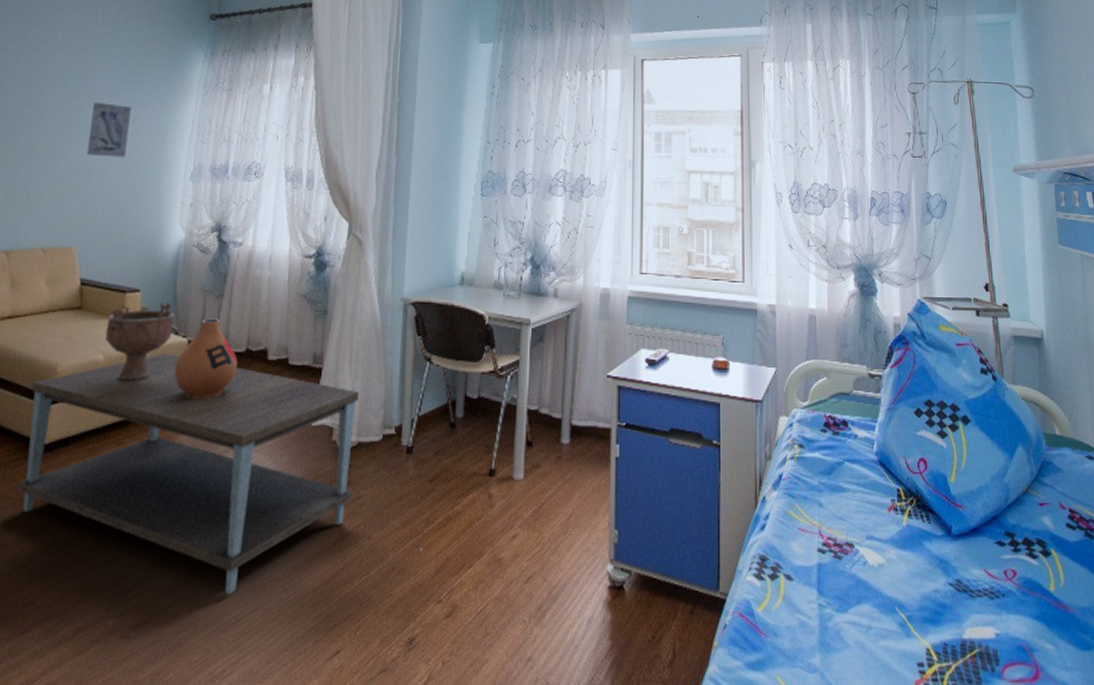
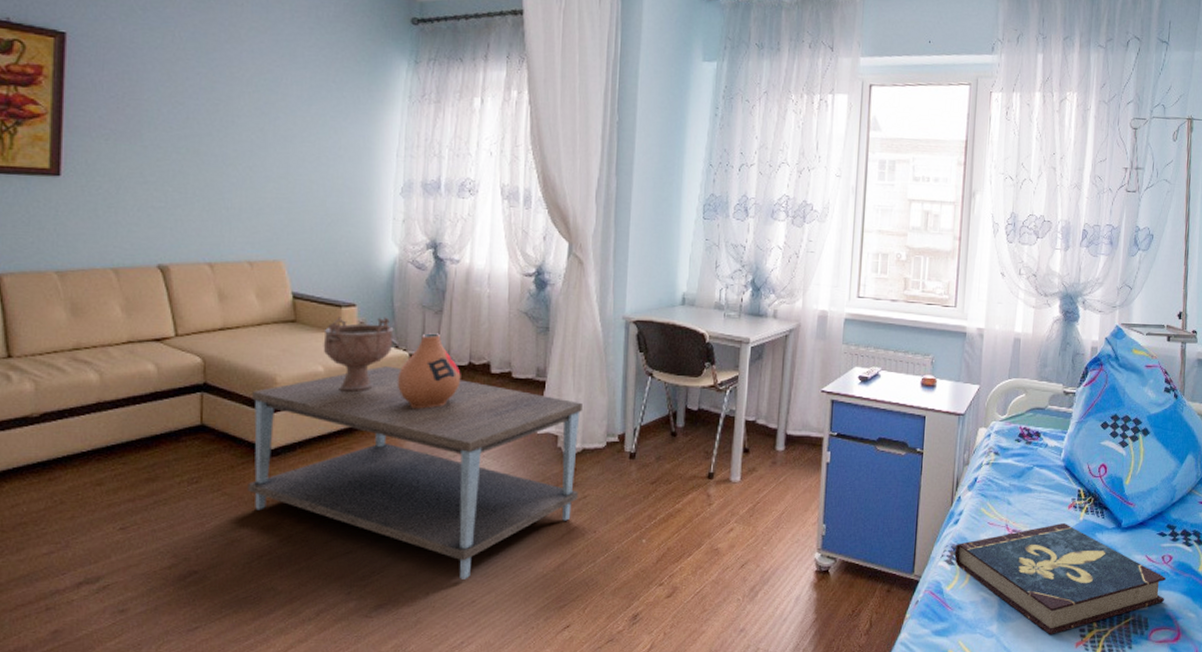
wall art: present [86,101,131,158] -> none [286,109,331,170]
book: none [763,528,1014,671] -> present [954,522,1166,636]

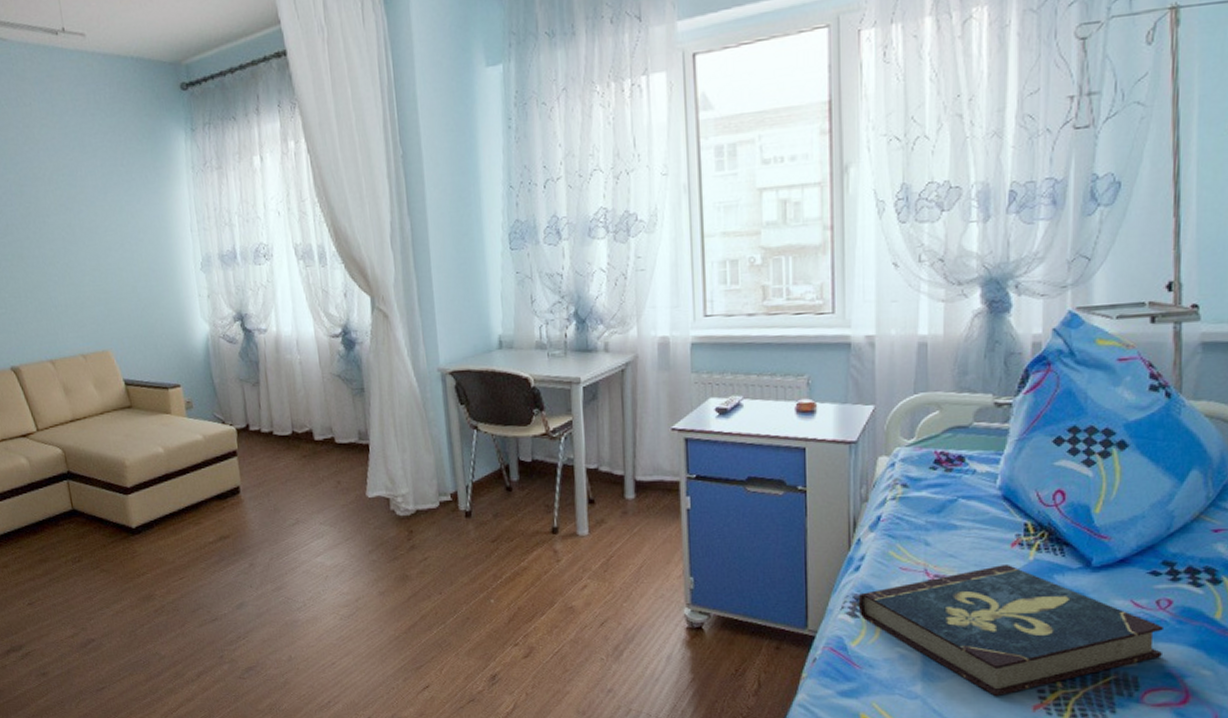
coffee table: present [247,366,582,579] -> none [108,442,419,643]
decorative bowl: present [323,317,394,392] -> none [157,394,220,470]
vase: present [397,333,461,409] -> none [228,405,288,481]

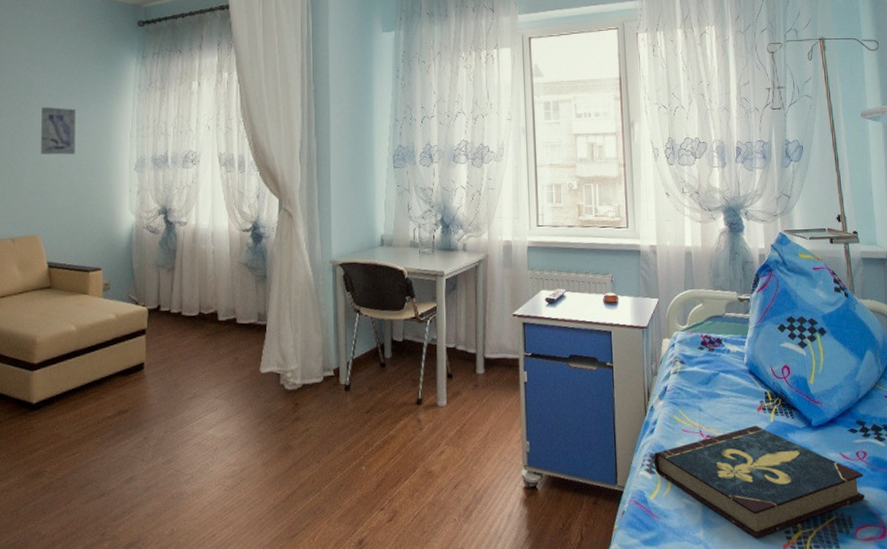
wall art: none [89,200,134,258] -> present [40,106,76,155]

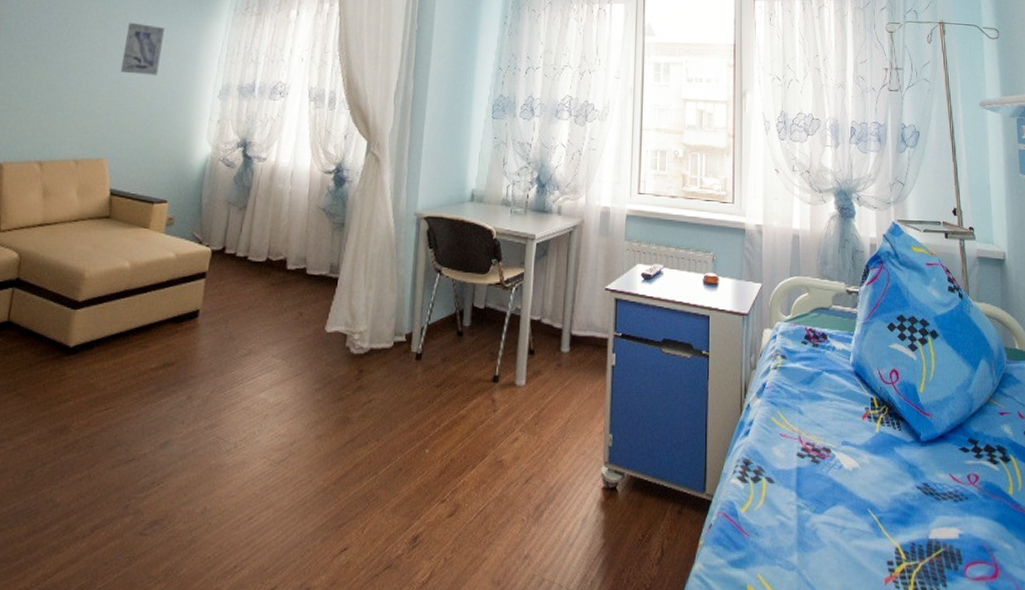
book: present [653,425,865,539] -> none [747,434,976,569]

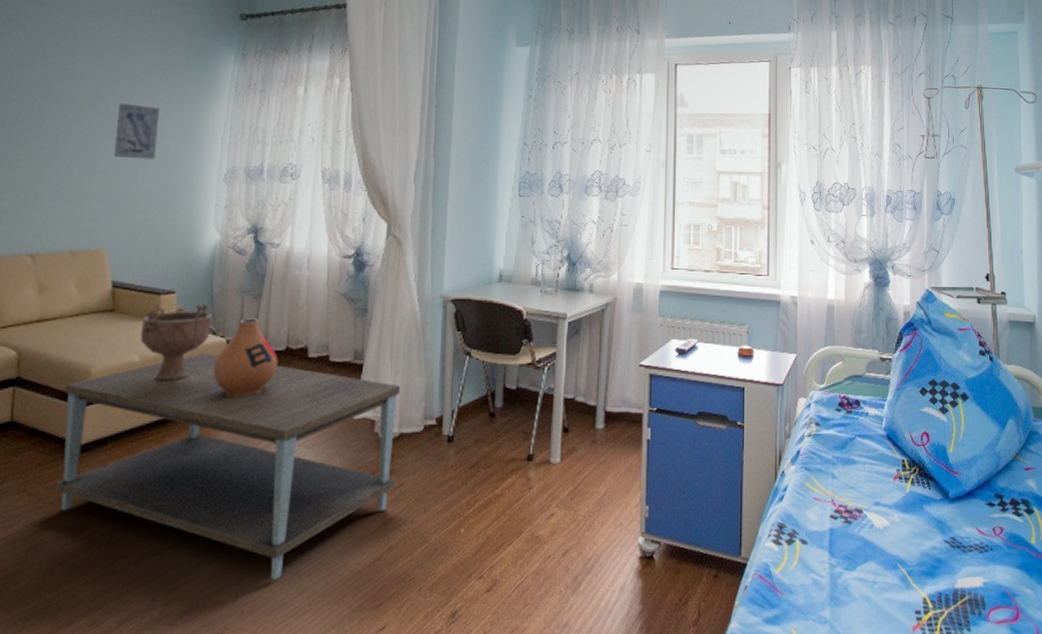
coffee table: none [41,262,372,492] -> present [54,354,400,580]
decorative bowl: none [132,213,200,288] -> present [140,303,212,381]
vase: none [197,229,259,306] -> present [213,318,278,397]

